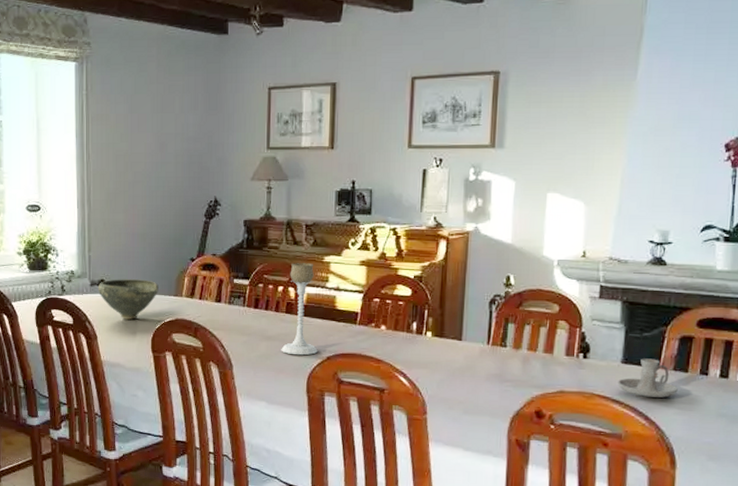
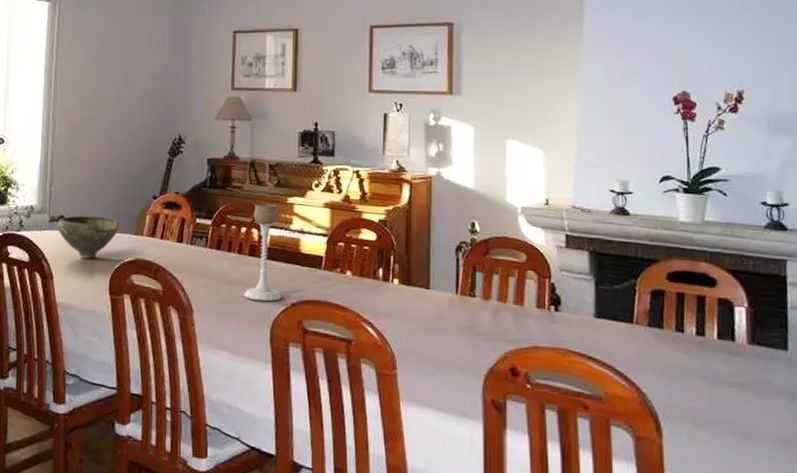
candle holder: present [617,358,678,398] -> none [592,312,655,356]

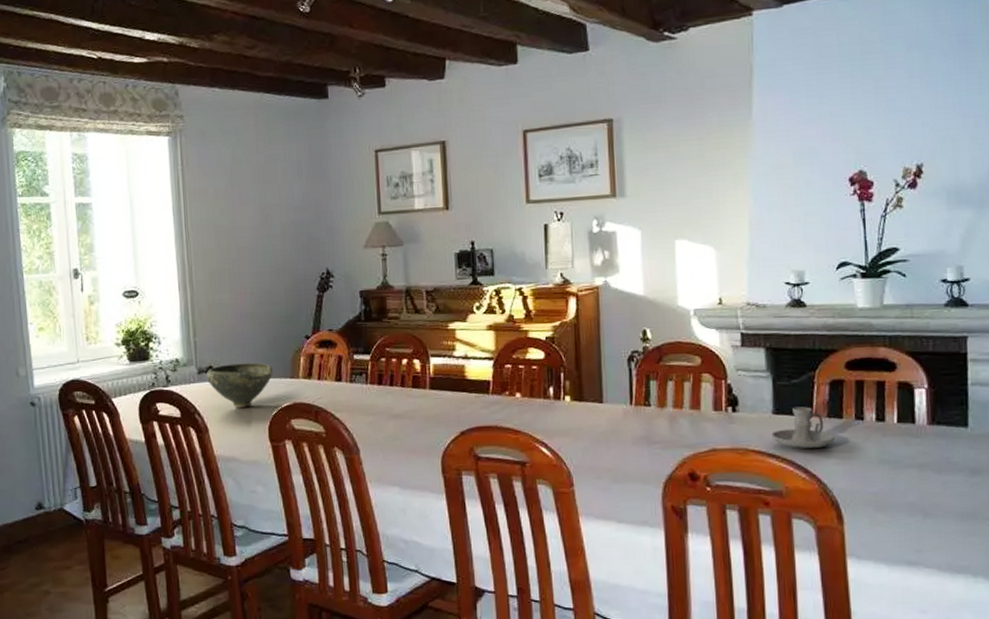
candle holder: present [244,203,282,302] -> none [410,332,451,433]
candle holder: none [592,312,655,356] -> present [771,406,835,449]

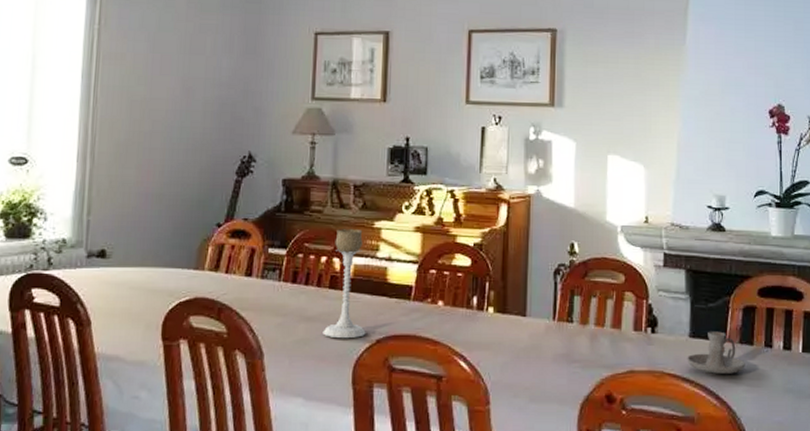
bowl: present [206,363,273,408] -> none [96,249,175,299]
candle holder: none [410,332,451,433] -> present [322,229,366,339]

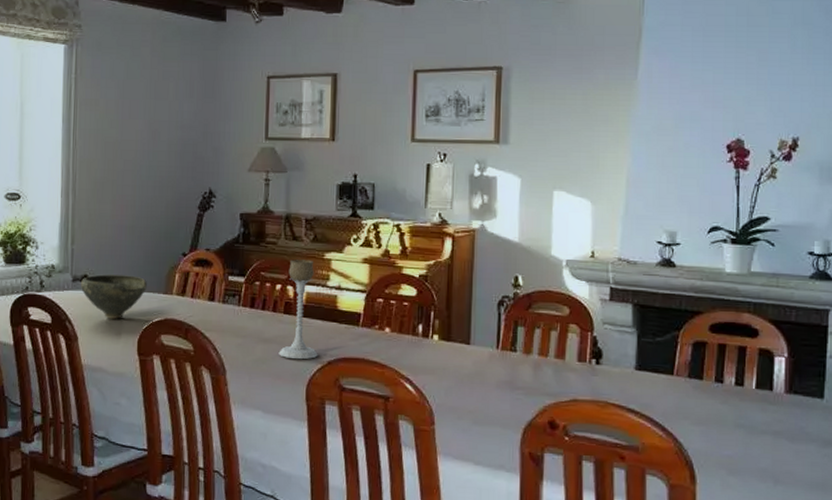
bowl: none [96,249,175,299] -> present [80,274,147,319]
candle holder: present [687,331,745,374] -> none [632,364,694,407]

